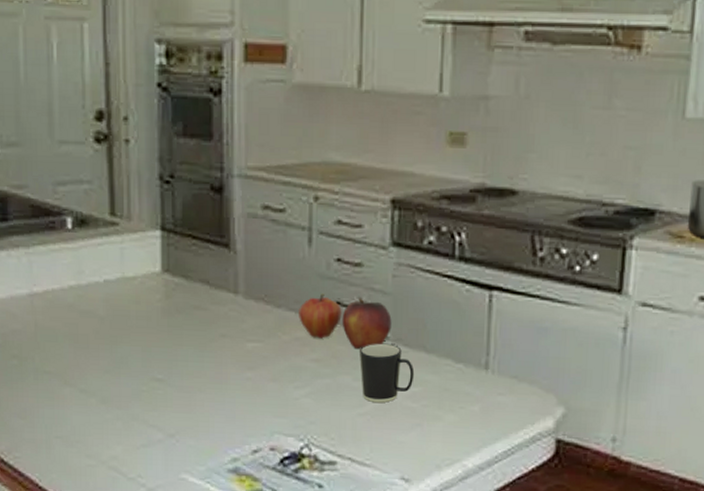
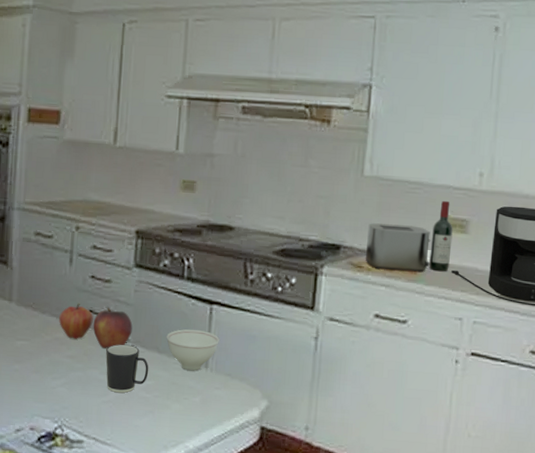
bowl: none [435,321,502,374] -> present [166,329,220,371]

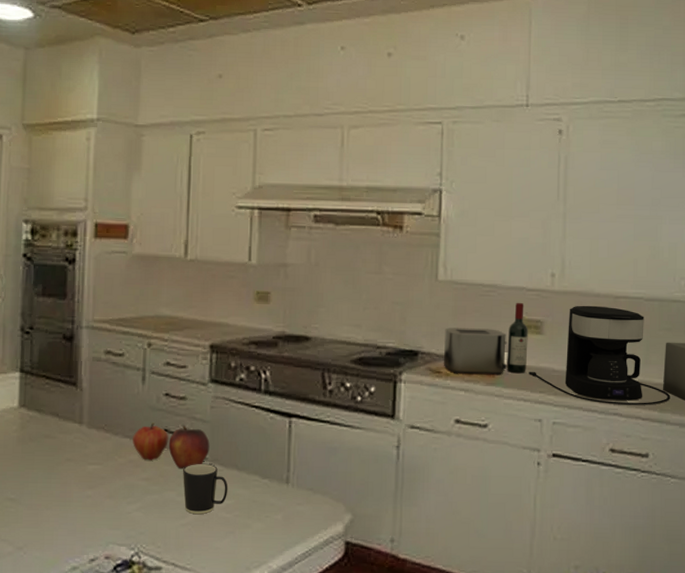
bowl: present [166,329,220,371] -> none [245,444,300,488]

